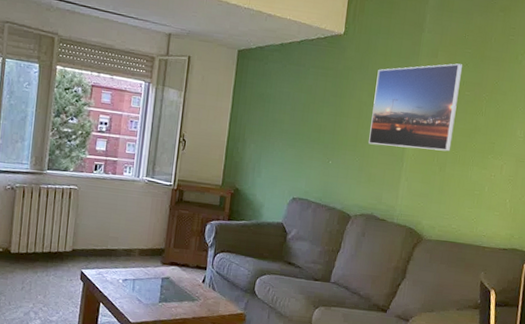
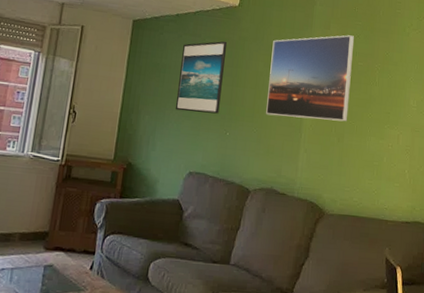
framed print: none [280,70,332,143] -> present [176,41,228,114]

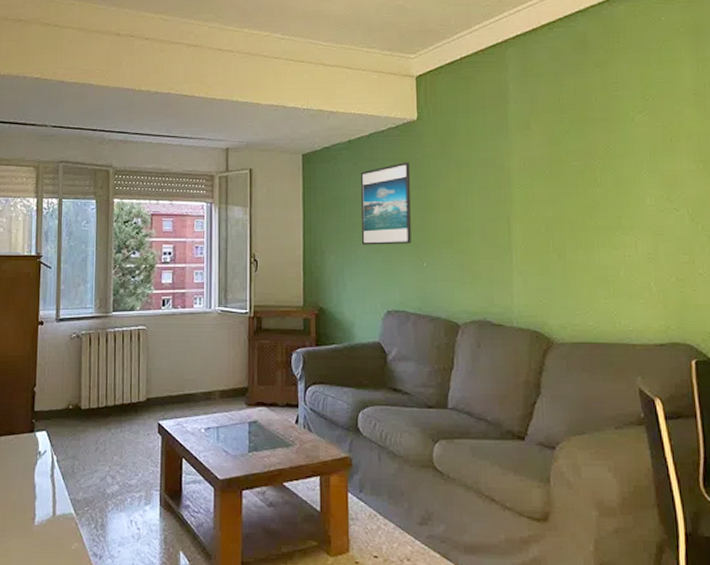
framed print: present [266,35,354,122] -> none [463,132,568,238]

